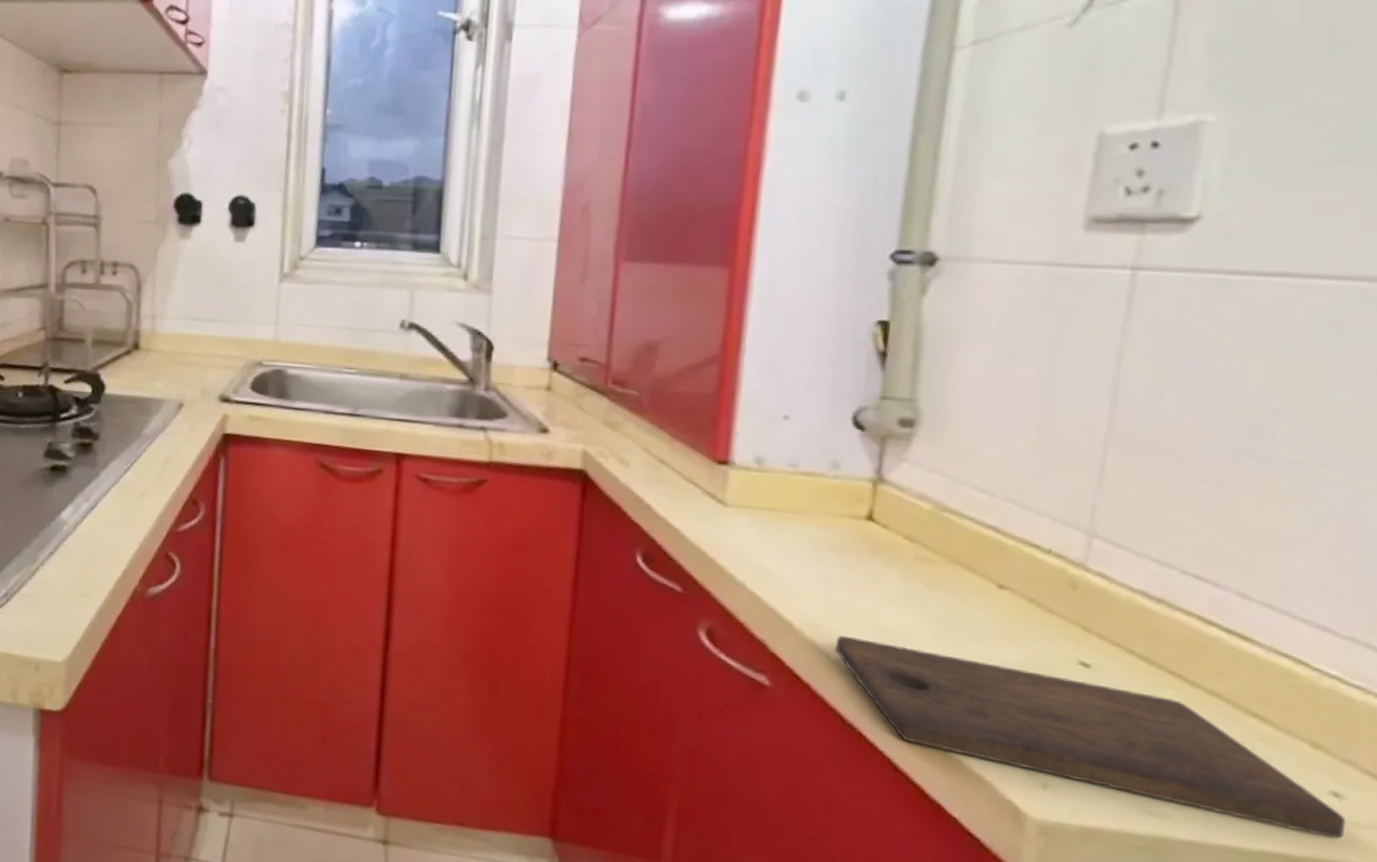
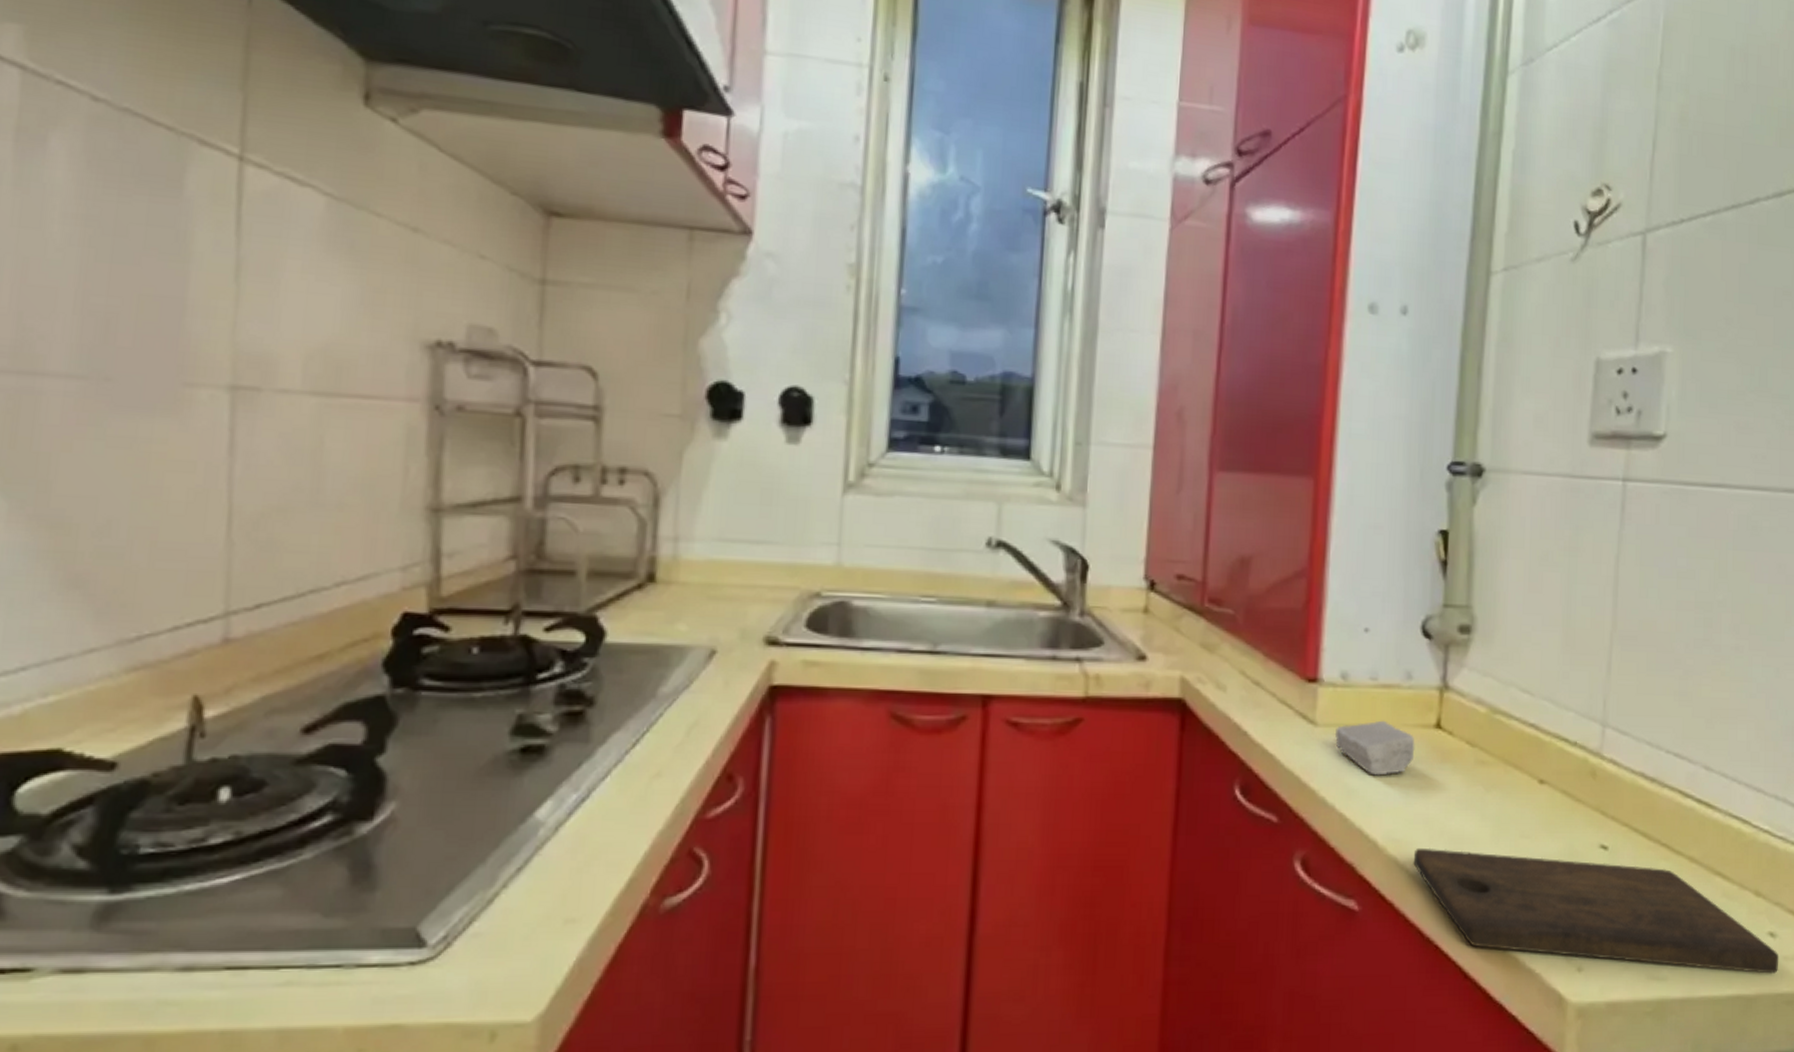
soap bar: none [746,506,841,561] -> present [1334,720,1415,776]

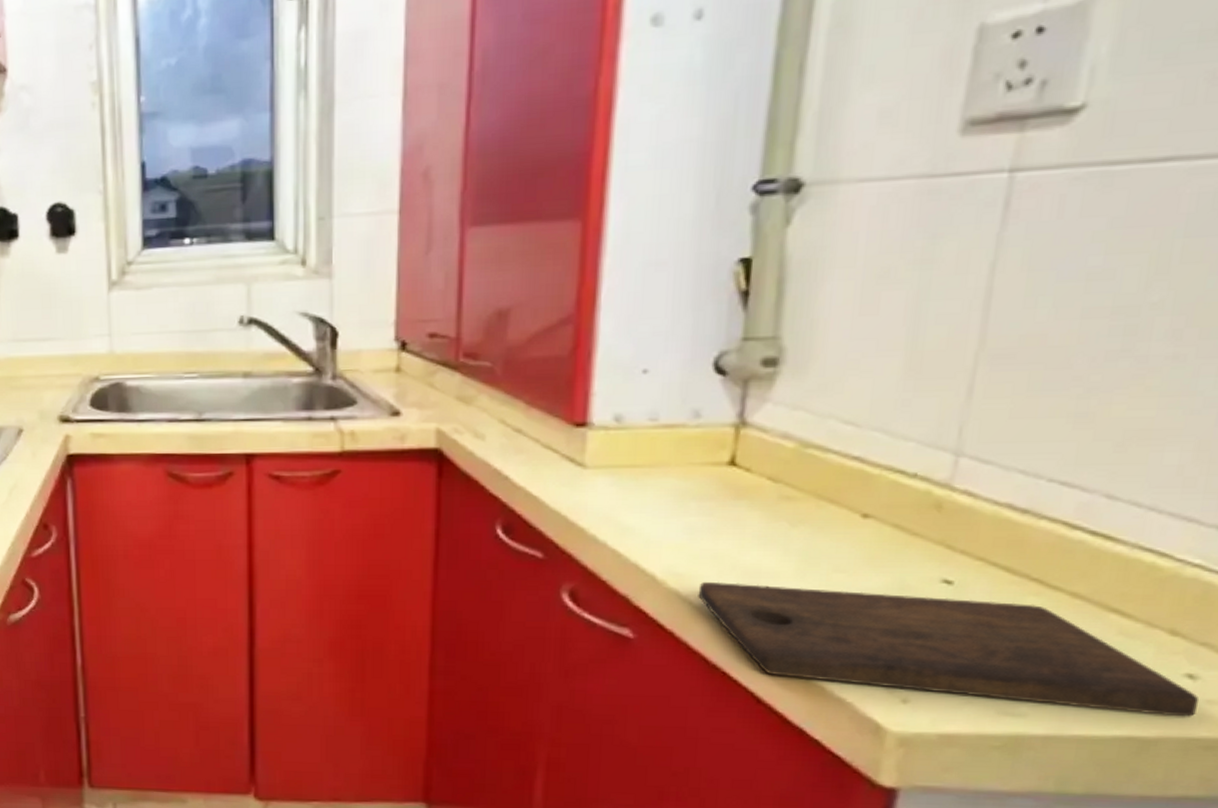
soap bar: present [1334,720,1415,776] -> none [606,460,703,514]

